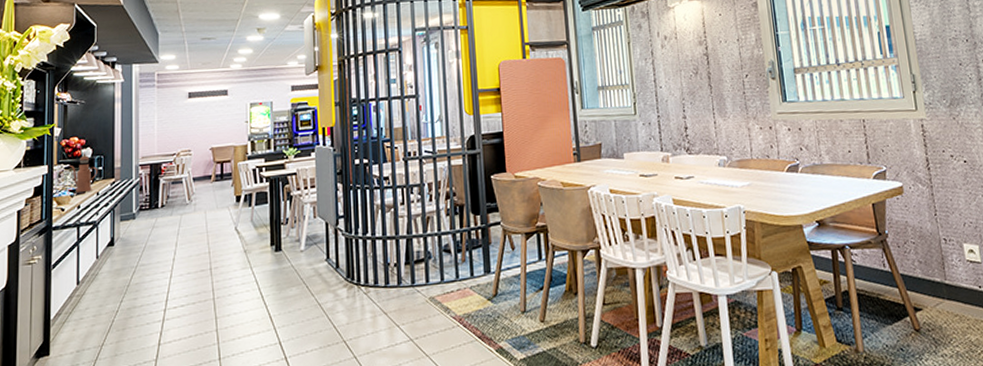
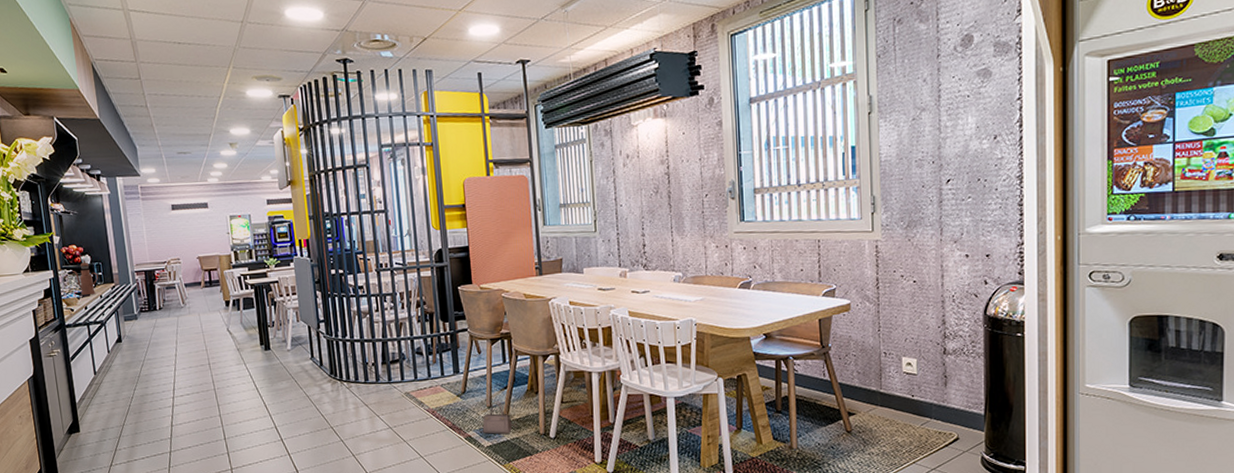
handbag: none [512,304,556,345] -> present [479,400,519,435]

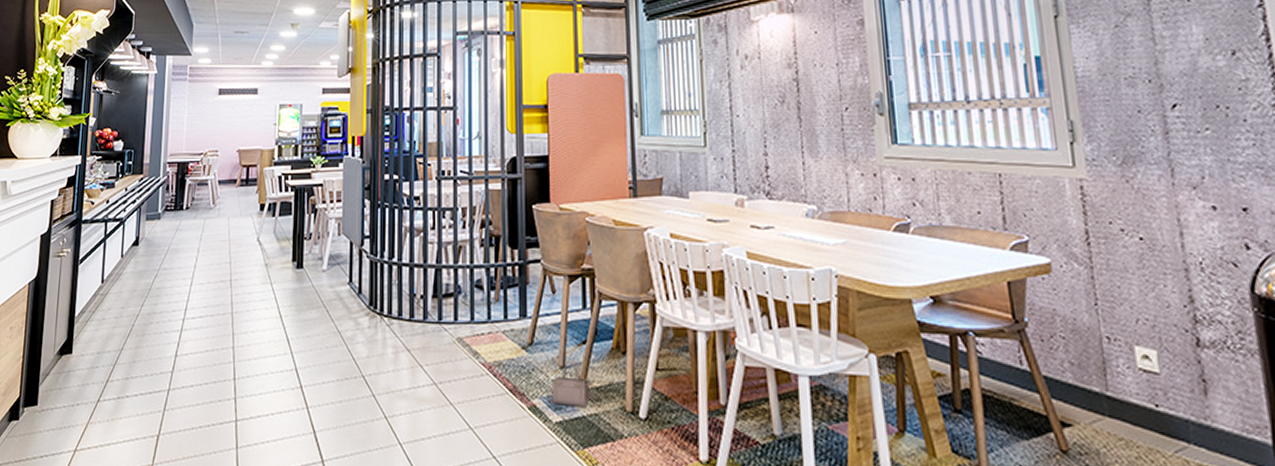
coffeepot: present [71,260,98,296] -> none [101,146,127,187]

